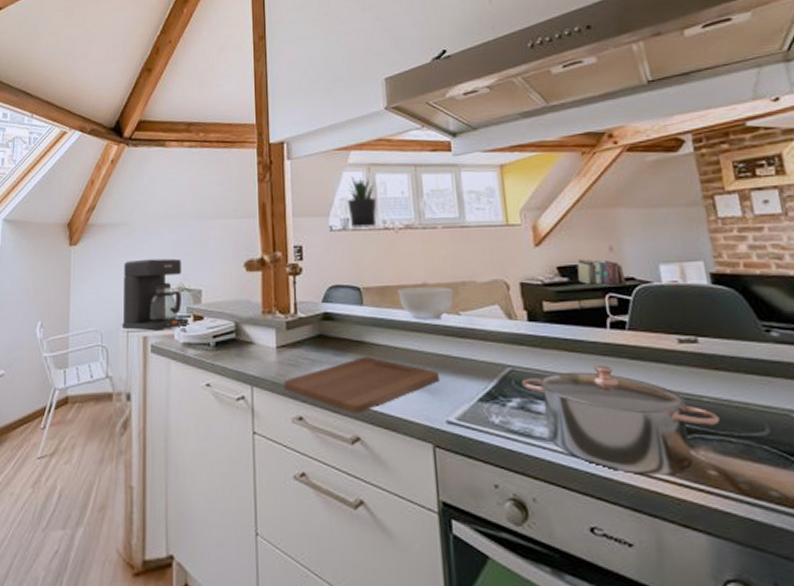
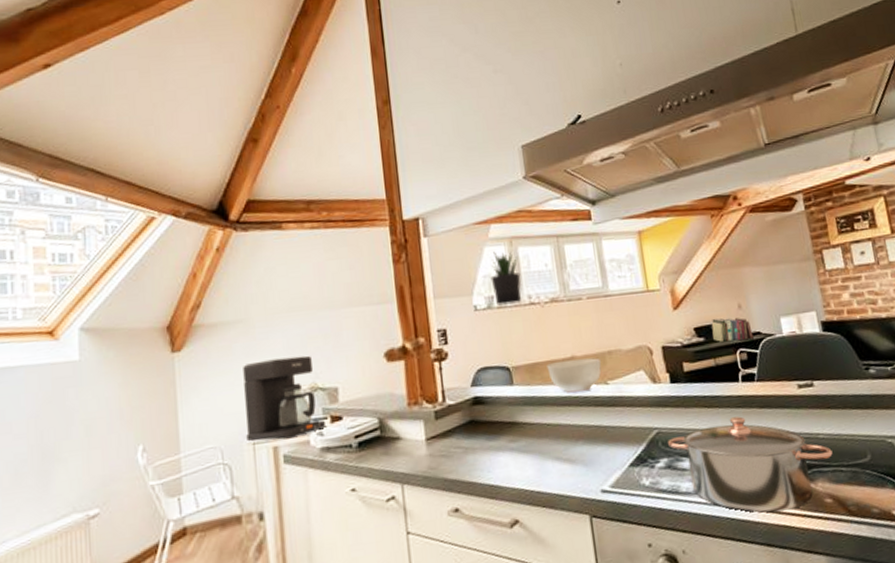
cutting board: present [284,357,439,414] -> none [436,437,592,497]

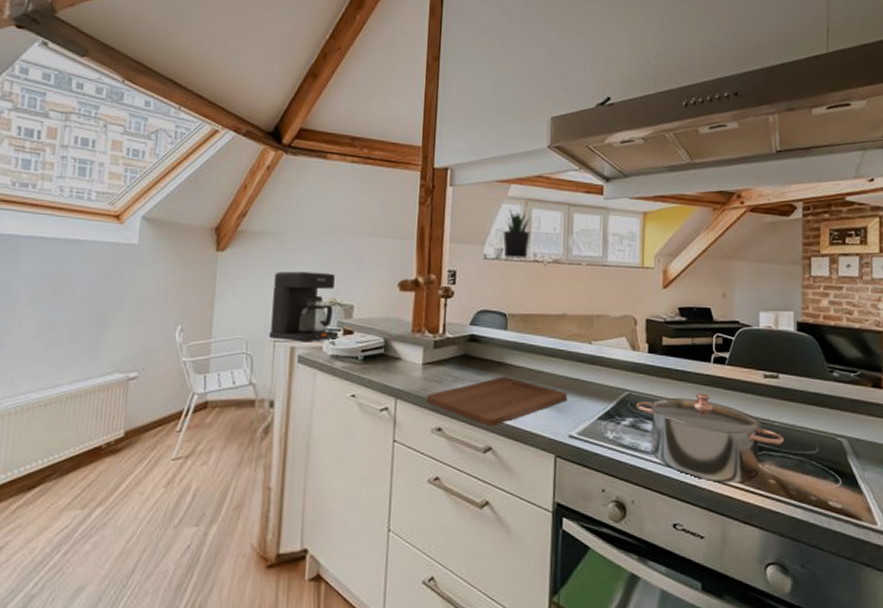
cutting board: none [436,437,592,497] -> present [426,377,567,427]
bowl: present [547,357,602,393] -> none [539,316,590,347]
books: present [711,317,754,342] -> none [693,302,732,327]

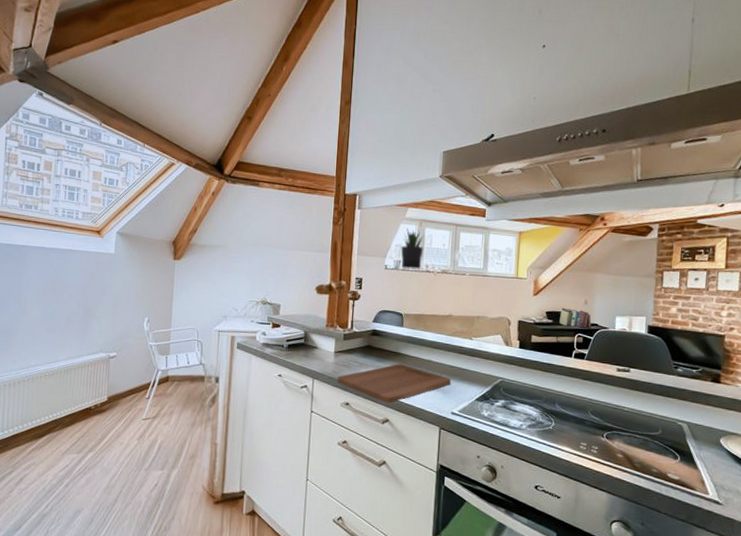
coffee maker: present [269,271,339,342] -> none [215,276,269,333]
cooking pot: present [635,393,784,483] -> none [506,382,632,456]
books: none [693,302,732,327] -> present [558,307,592,329]

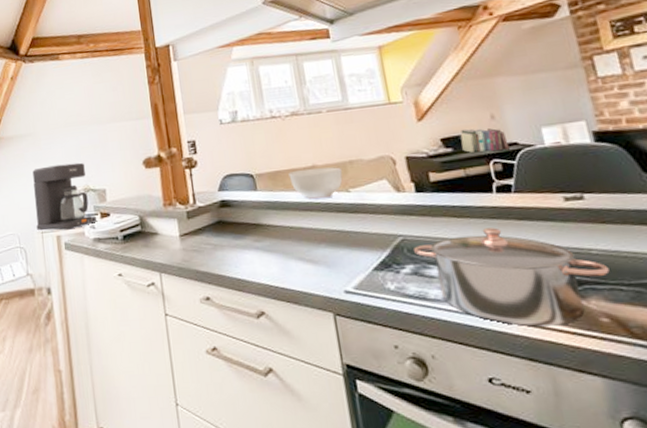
coffee maker: none [215,276,269,333] -> present [32,162,98,231]
cutting board: present [337,364,451,403] -> none [189,237,335,291]
planter: present [401,229,424,269] -> none [234,70,264,119]
bowl: none [429,316,471,342] -> present [288,167,343,200]
cooking pot: none [506,382,632,456] -> present [412,227,610,327]

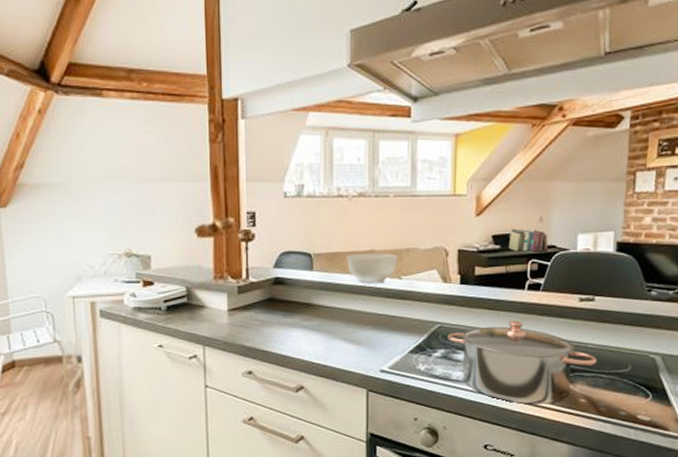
coffee maker: present [32,162,98,231] -> none [64,223,139,296]

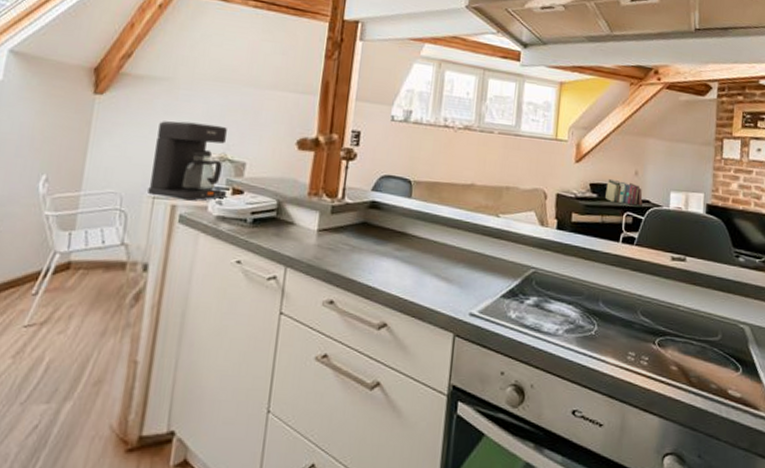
coffee maker: none [64,223,139,296] -> present [148,121,227,201]
bowl: present [346,252,399,284] -> none [446,185,498,220]
cooking pot: present [446,321,597,405] -> none [540,273,688,369]

